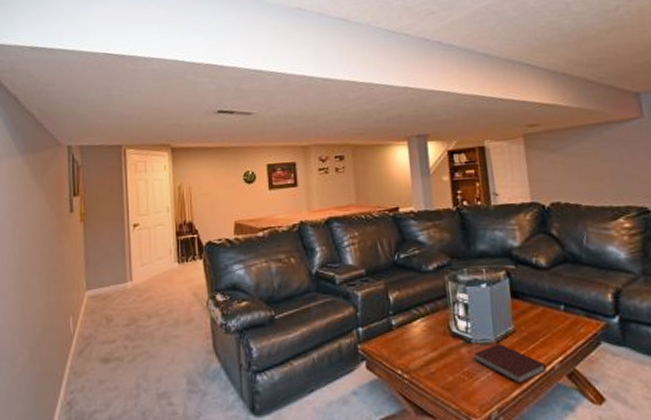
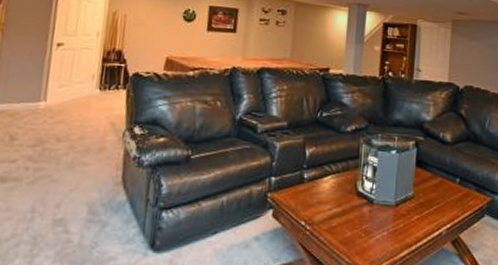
notebook: present [474,343,546,384] -> none [374,206,435,245]

